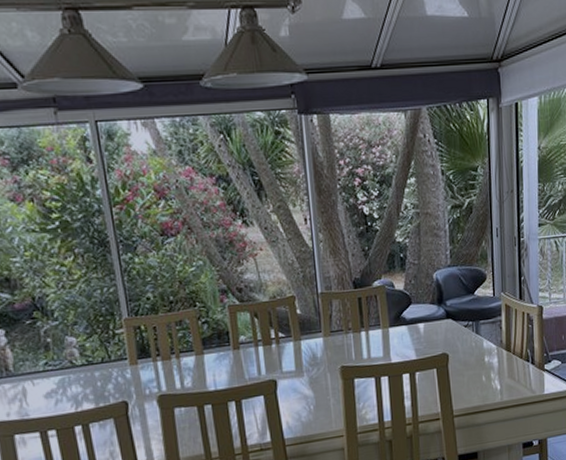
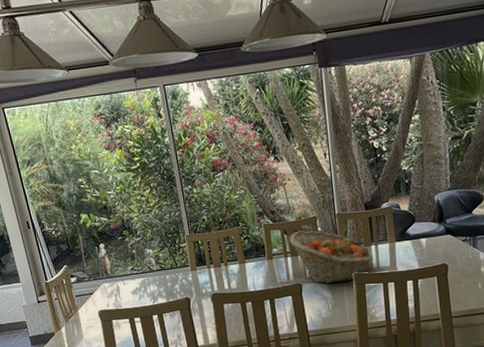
fruit basket: none [260,312,363,380] -> present [289,230,373,284]

